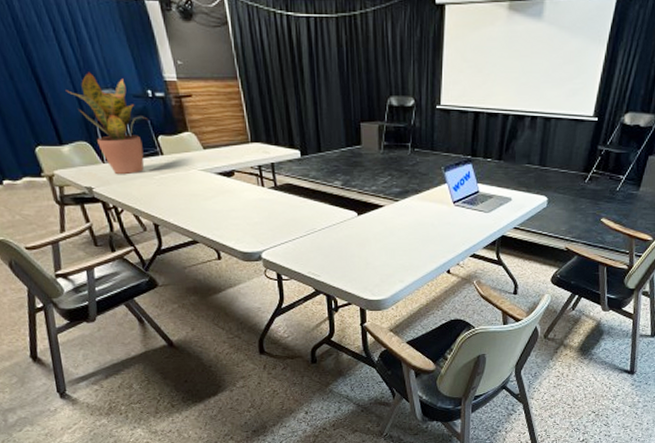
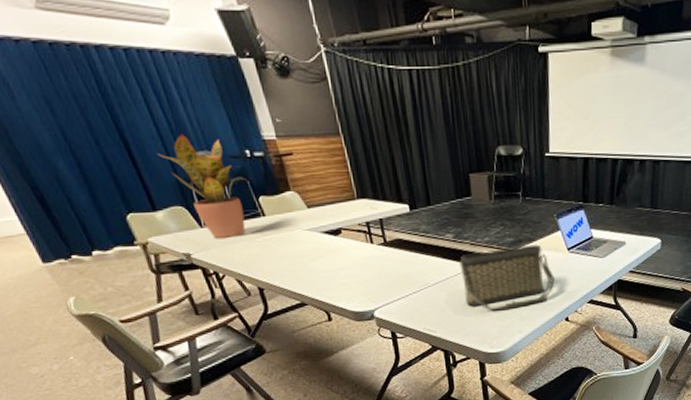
handbag: none [346,196,439,258] -> present [459,244,555,310]

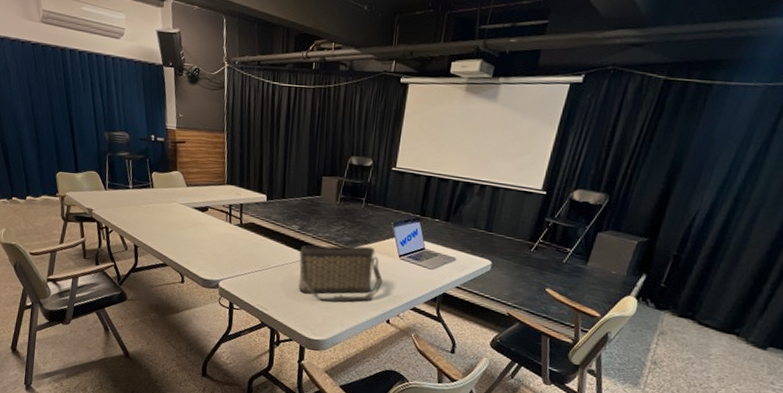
potted plant: present [157,134,246,239] -> none [90,118,147,202]

